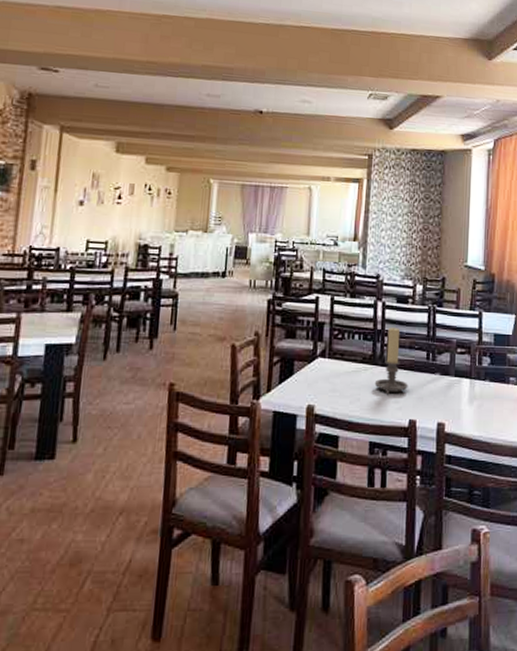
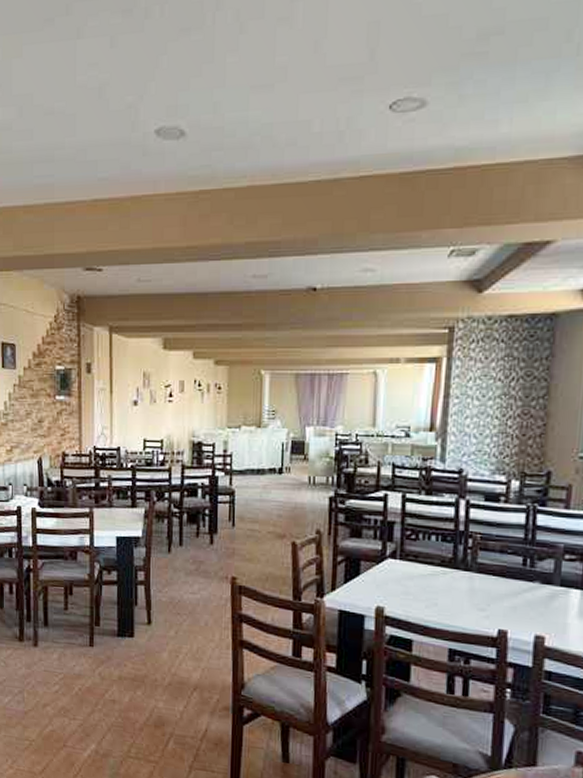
candle holder: present [374,327,408,395] -> none [455,528,498,602]

